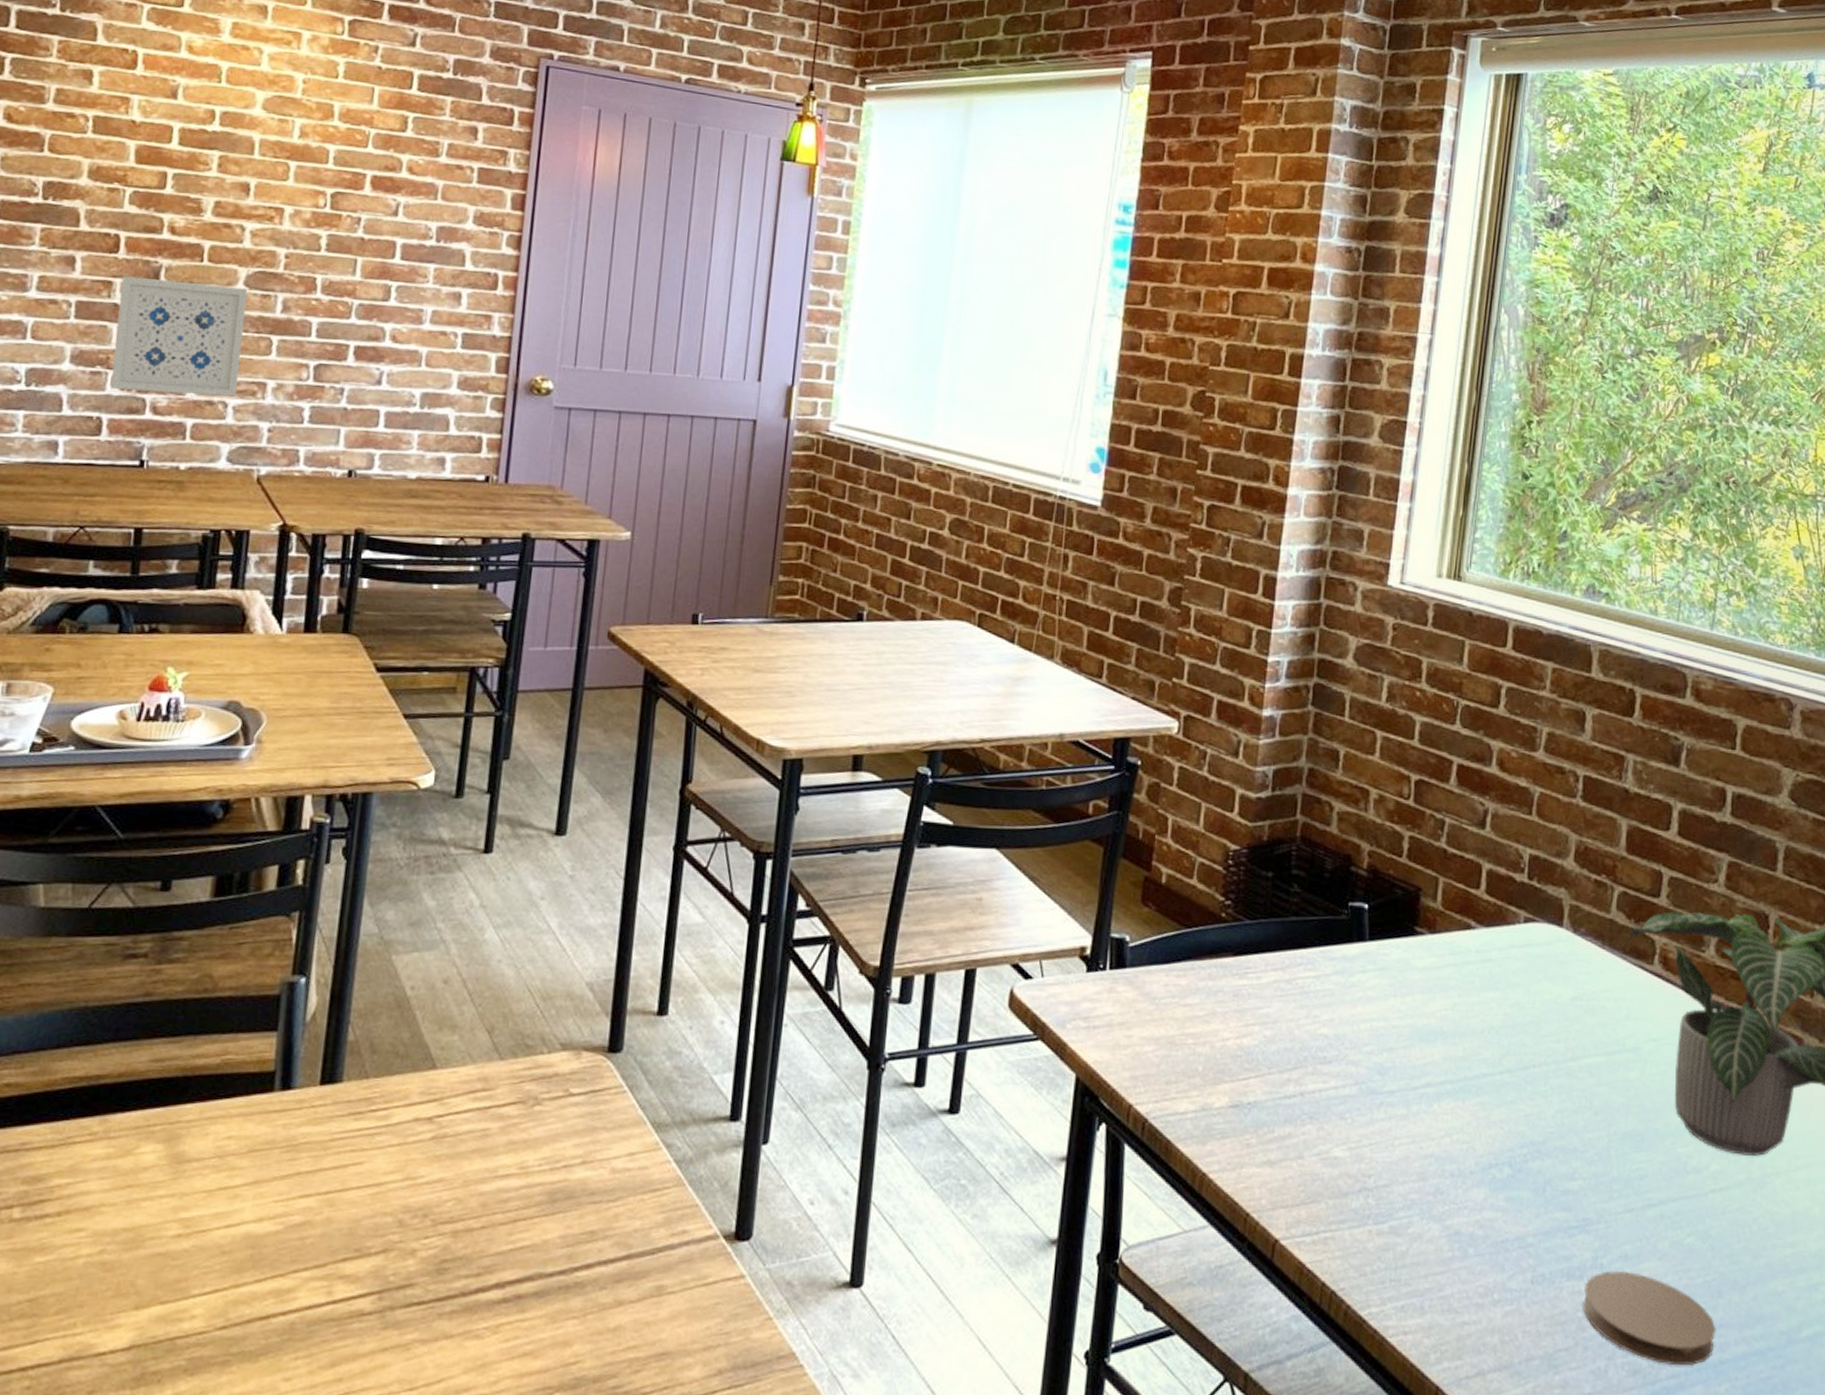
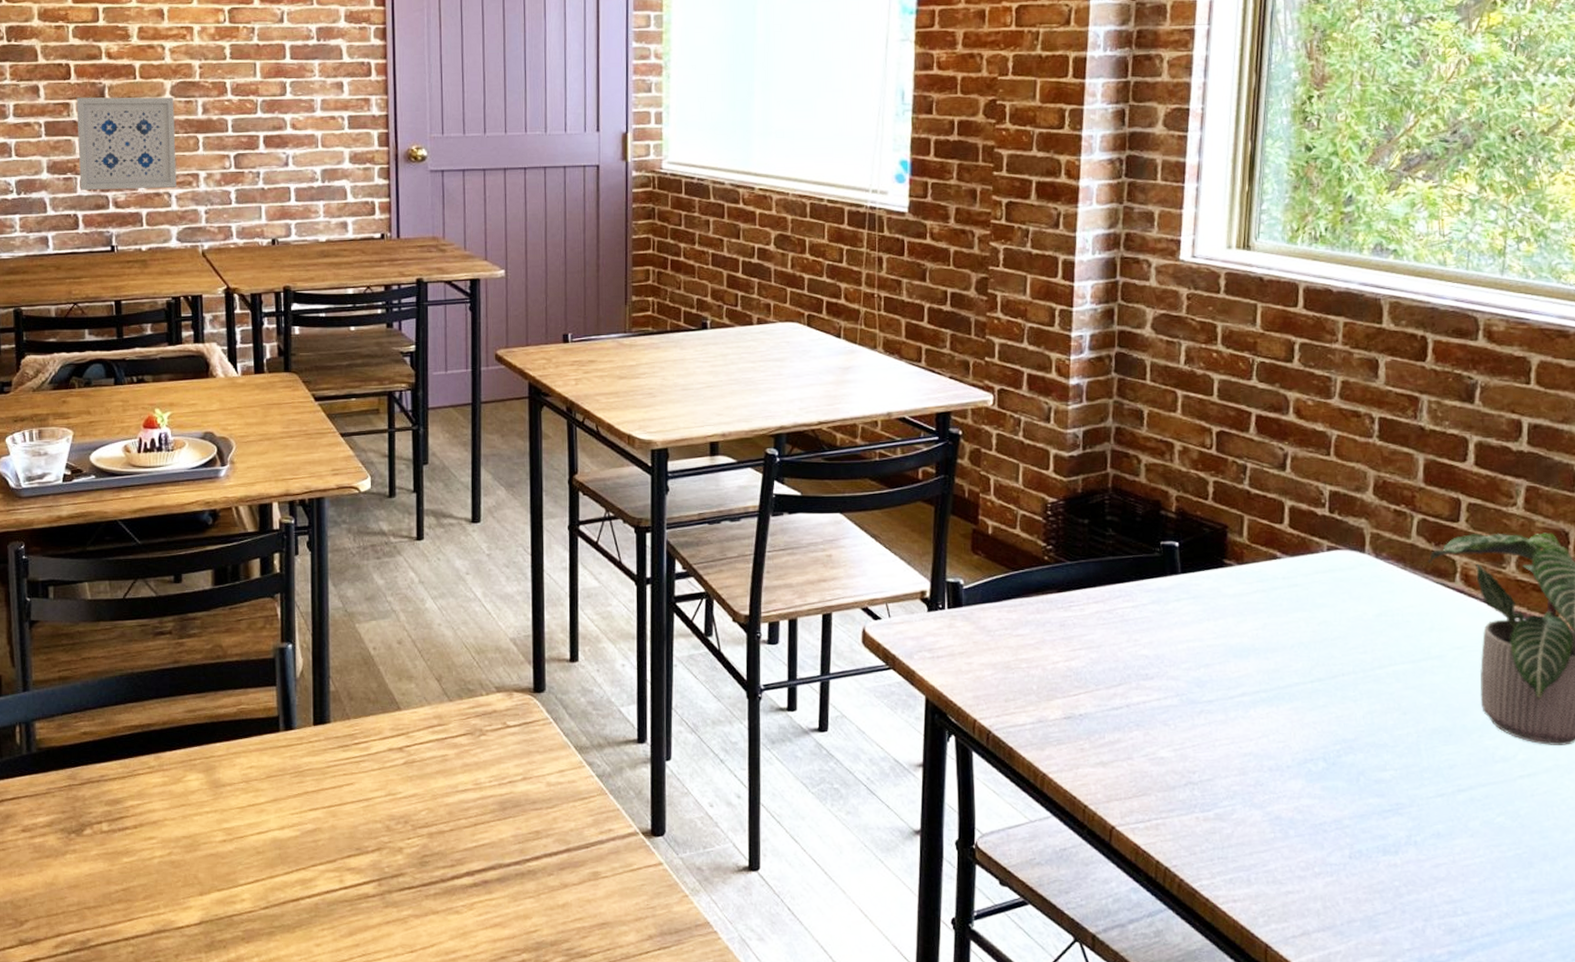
coaster: present [1583,1270,1716,1366] -> none [1399,846,1529,926]

